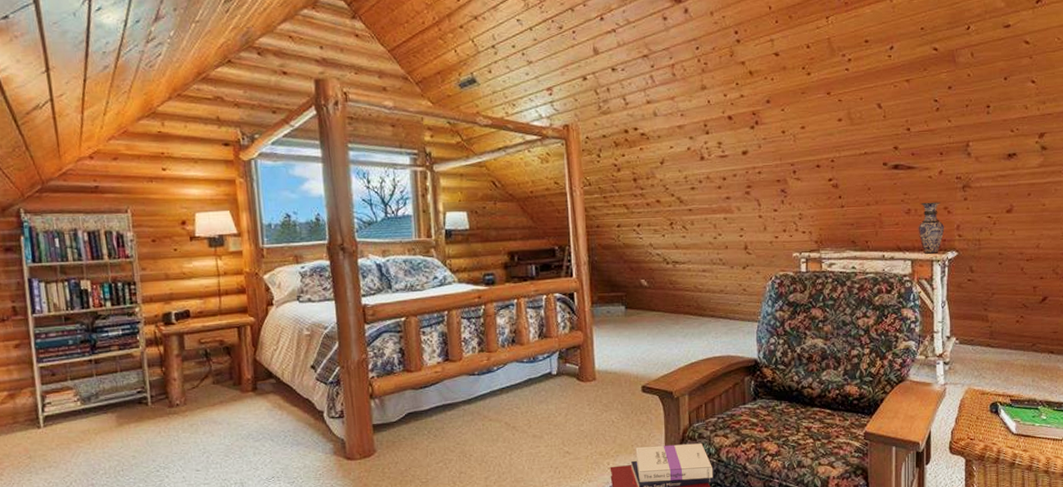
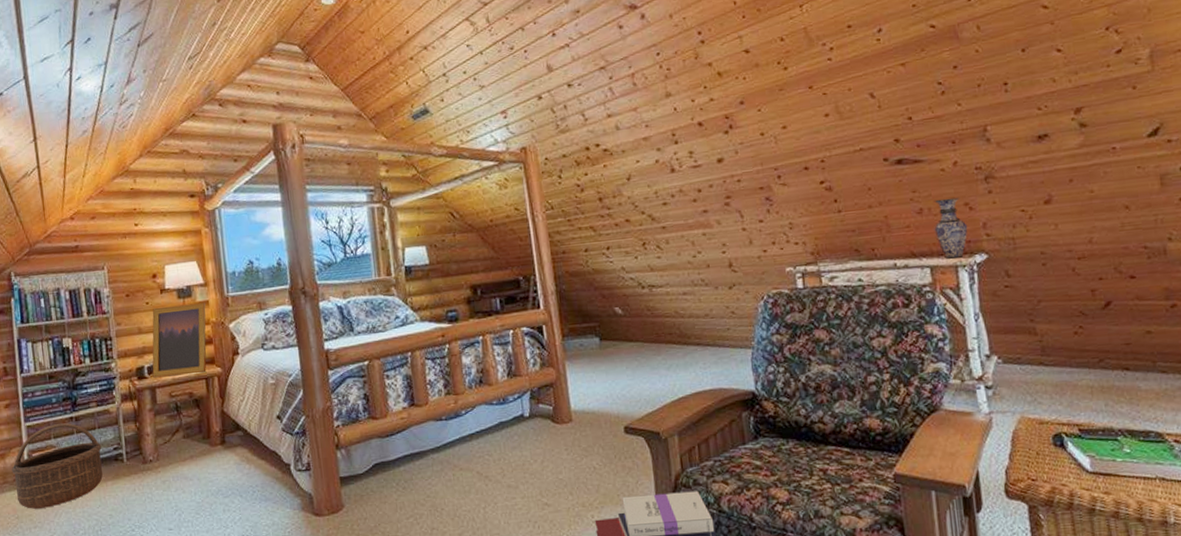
basket: none [22,365,125,449] -> present [11,423,103,509]
picture frame: none [180,252,239,324] -> present [152,302,207,378]

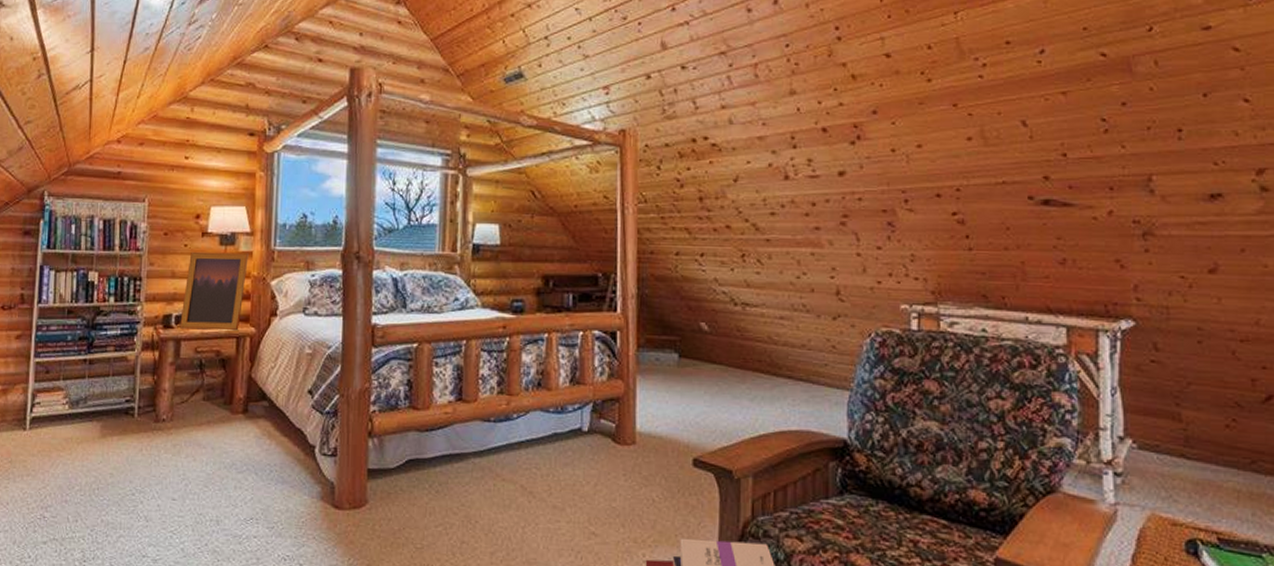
basket: present [11,423,103,509] -> none [12,364,113,456]
vase: present [932,197,968,259] -> none [1075,251,1116,322]

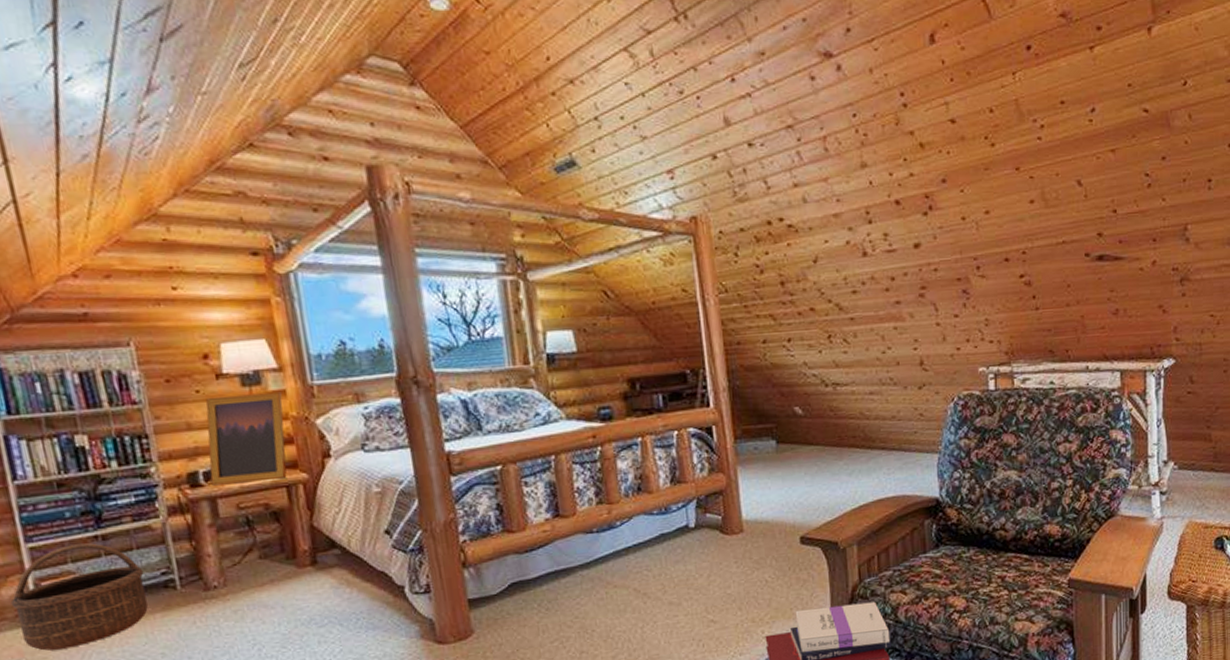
basket: none [12,364,113,456] -> present [10,543,148,651]

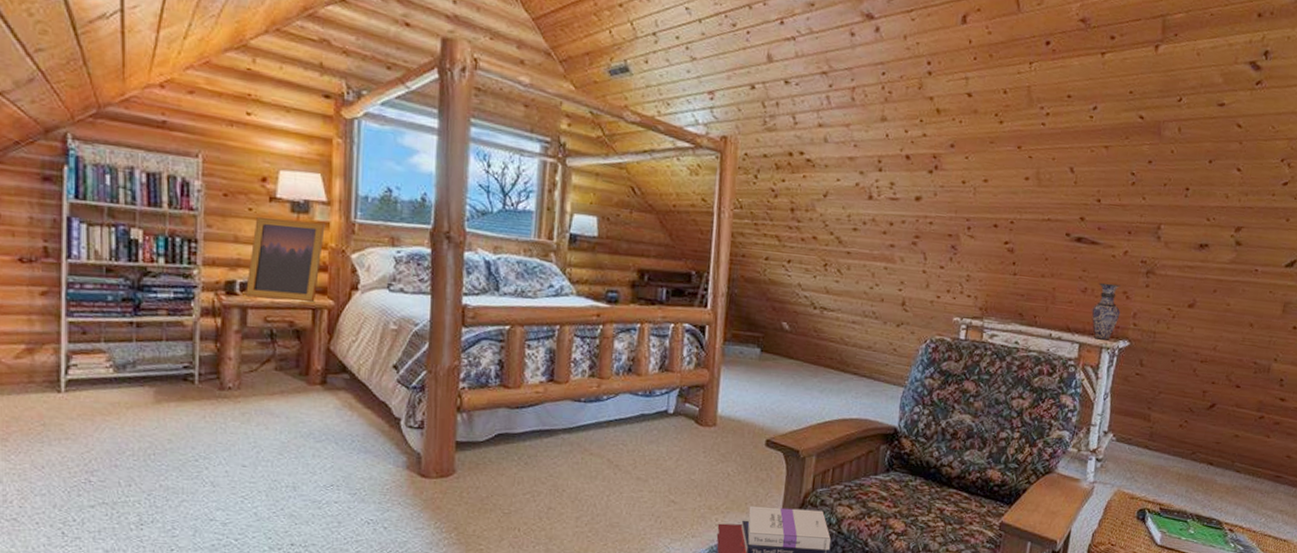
basket: present [10,543,148,651] -> none [41,326,168,420]
vase: none [1126,299,1160,364] -> present [1091,282,1121,341]

